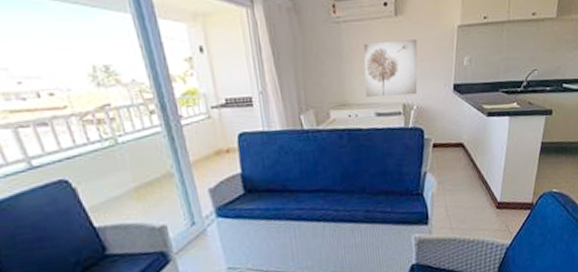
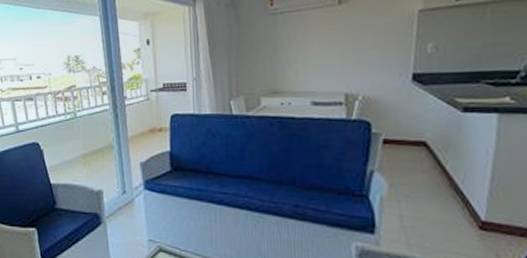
wall art: present [363,39,418,97] -> none [300,27,365,86]

